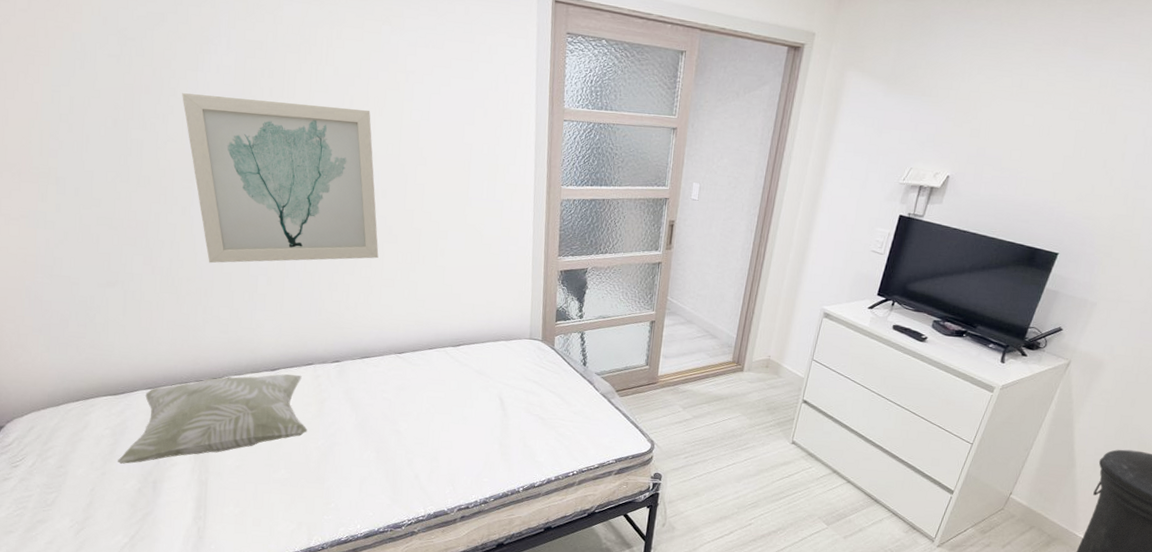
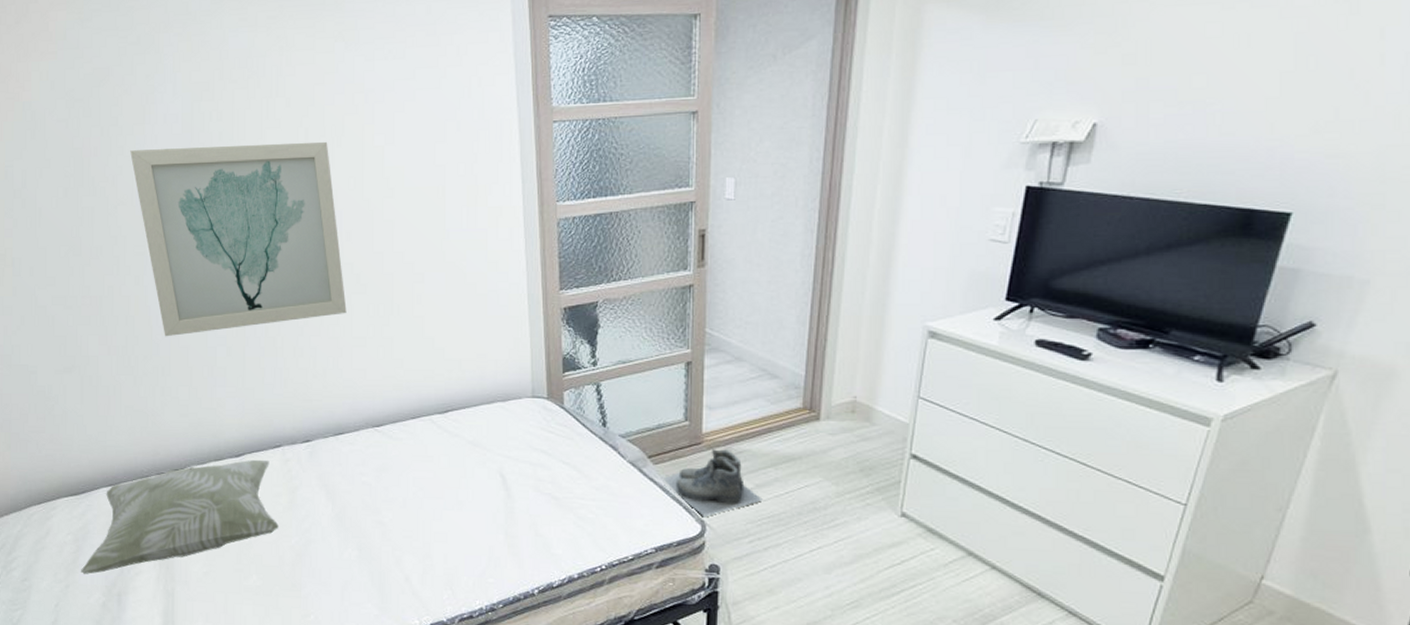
boots: none [624,388,697,438] -> present [661,449,763,518]

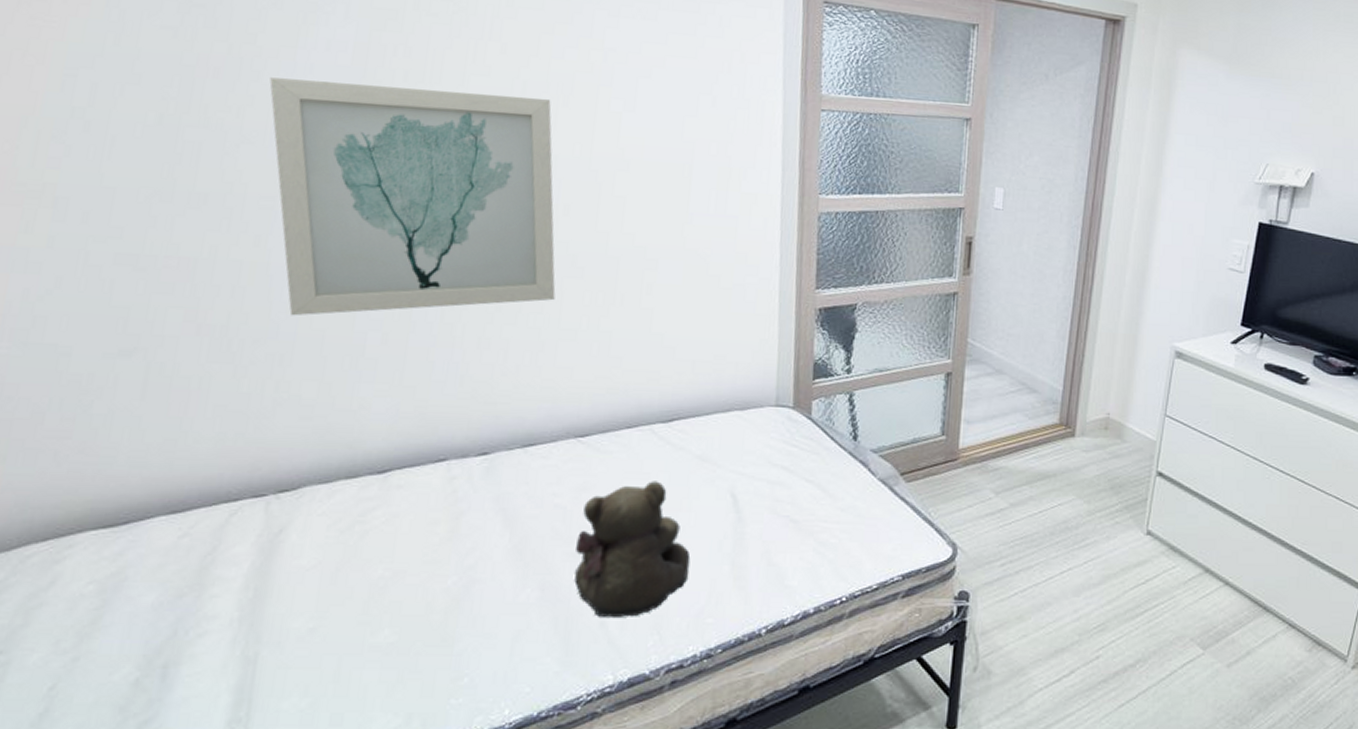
decorative pillow: present [80,459,279,574] -> none [101,476,431,640]
teddy bear: none [381,463,471,575] -> present [574,481,691,617]
boots: present [661,449,763,518] -> none [913,466,1016,540]

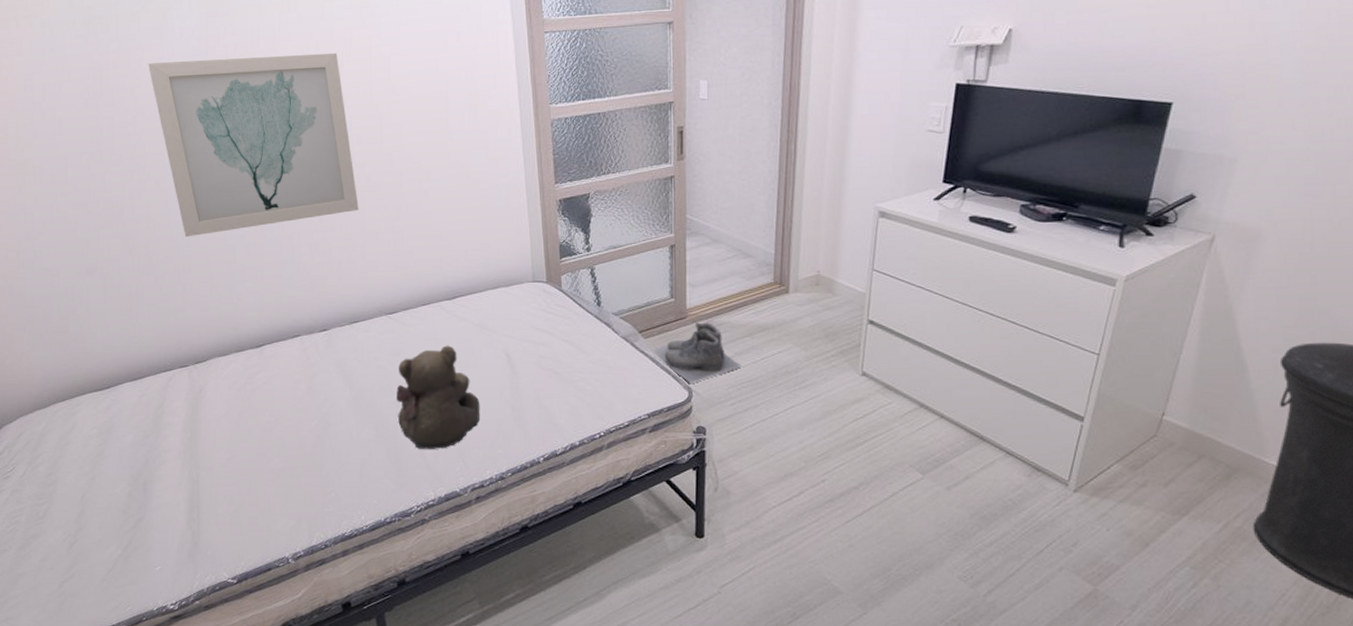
boots: none [913,466,1016,540] -> present [651,322,742,385]

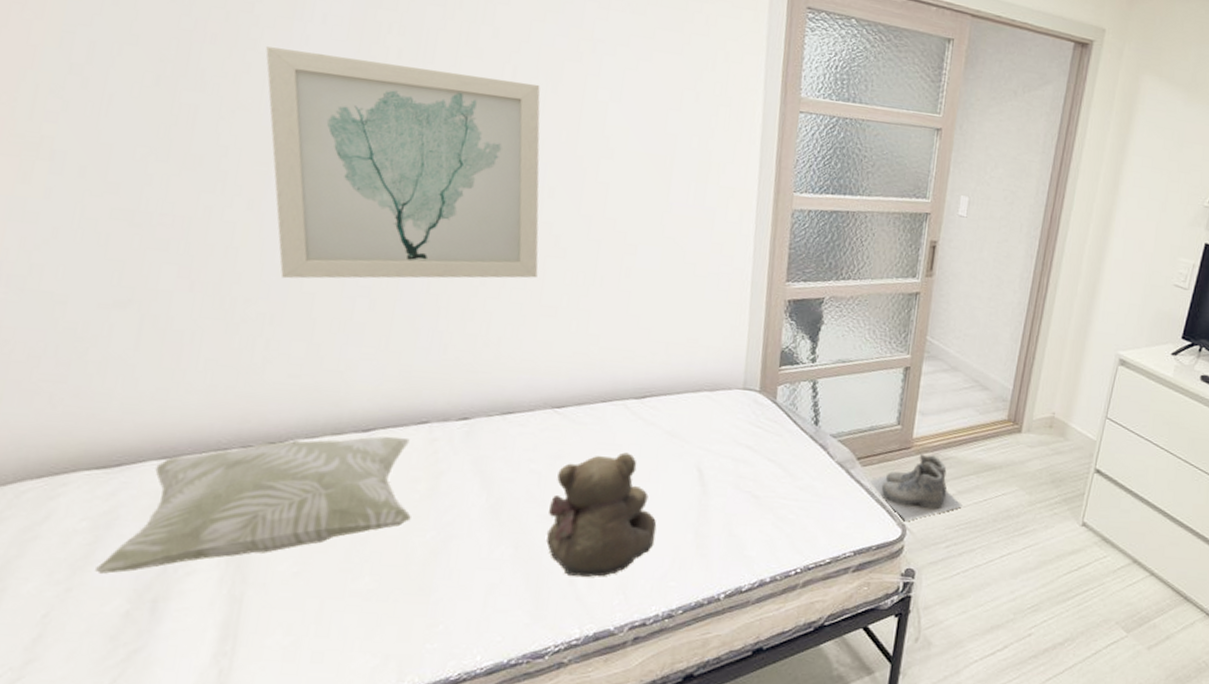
decorative pillow: none [105,349,299,466] -> present [94,436,411,574]

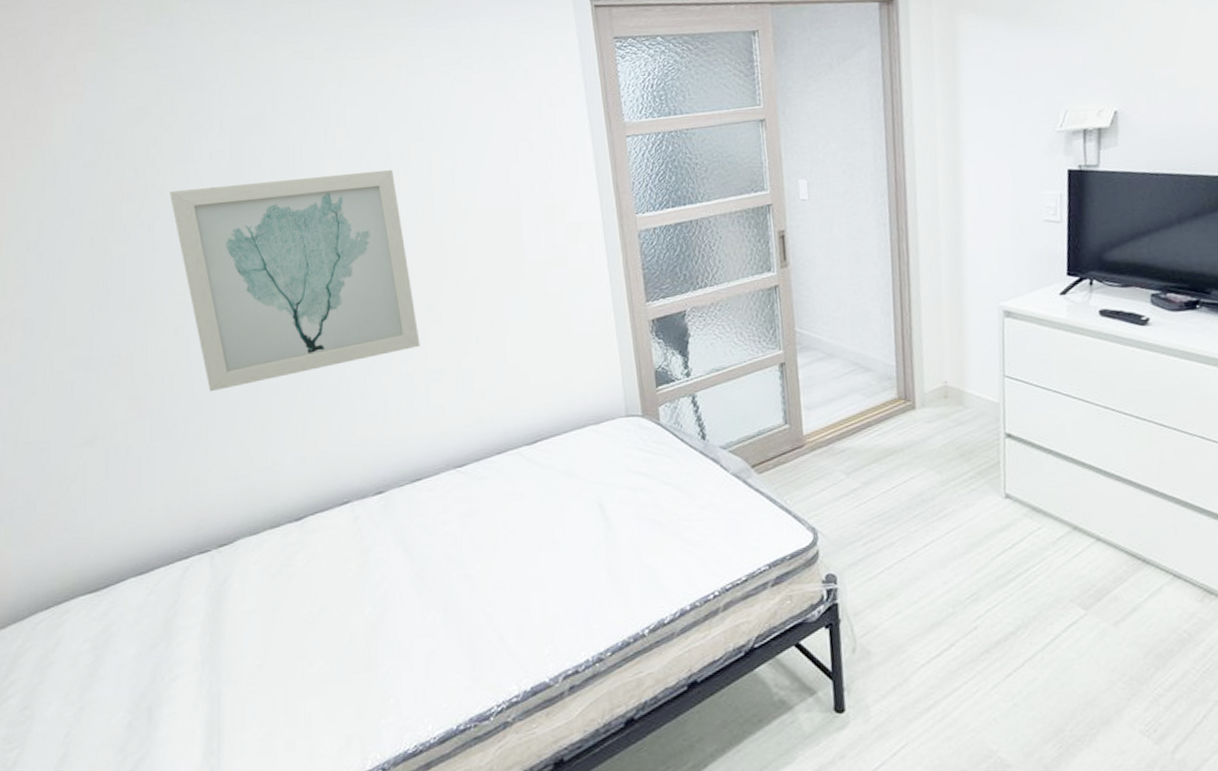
decorative pillow: present [94,436,411,574] -> none [99,519,349,689]
teddy bear: present [546,452,657,577] -> none [468,499,571,632]
boots: present [868,454,963,522] -> none [767,449,871,525]

